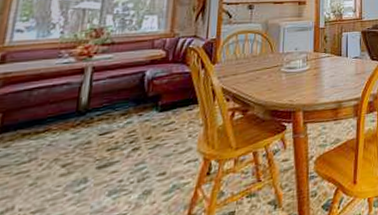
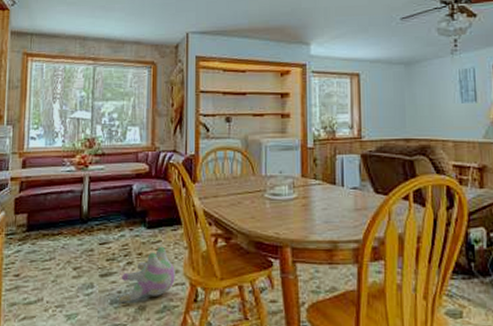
plush toy: none [119,127,188,193] -> present [119,246,175,304]

